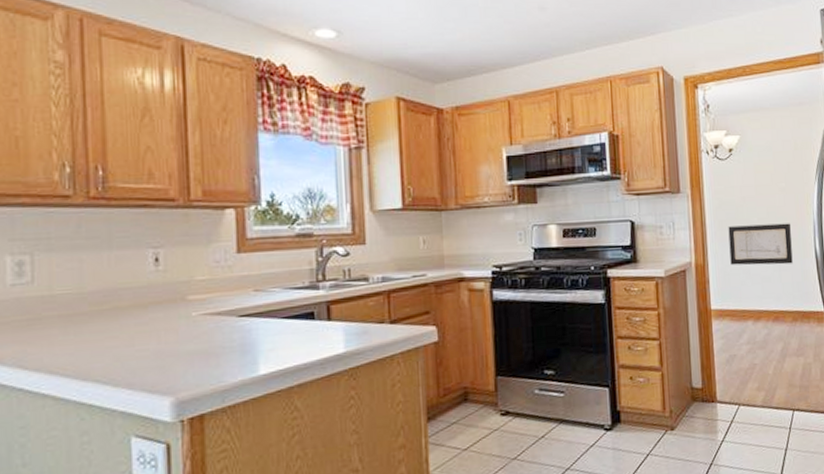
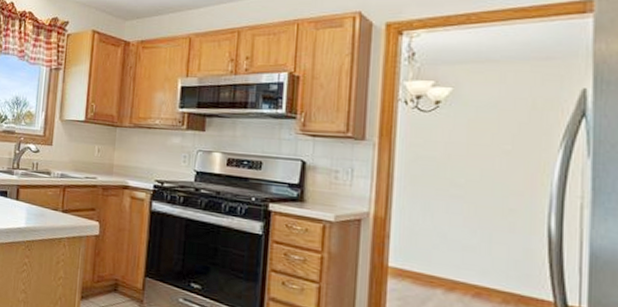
wall art: present [728,223,793,266] -> none [421,183,513,238]

